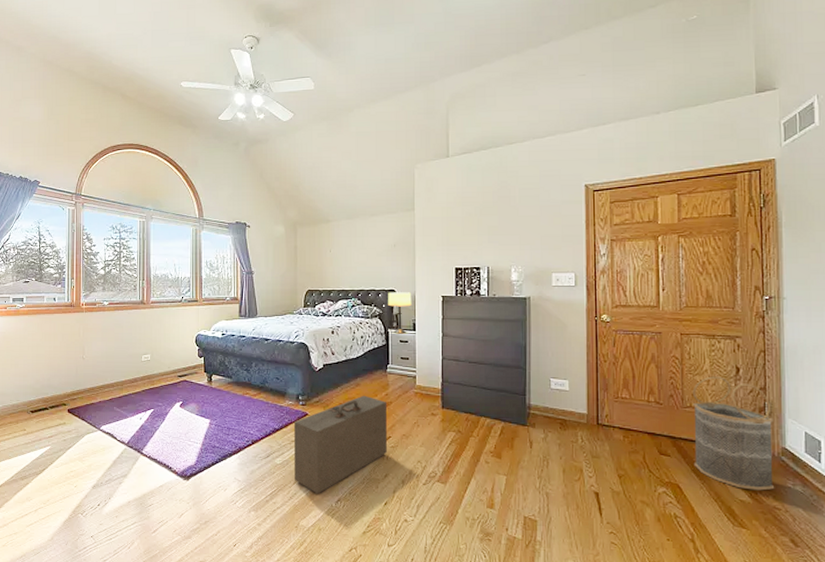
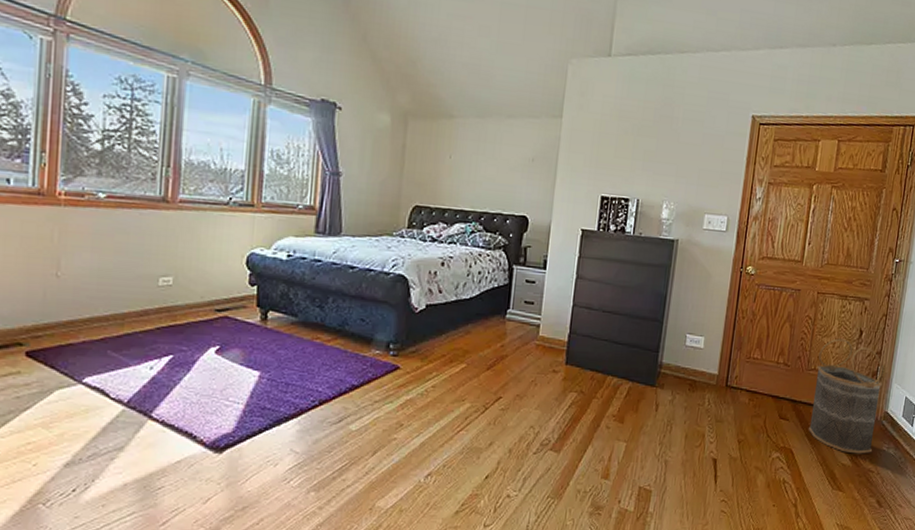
suitcase: present [294,395,387,494] -> none [374,345,501,468]
table lamp: present [388,292,412,334] -> none [516,218,547,273]

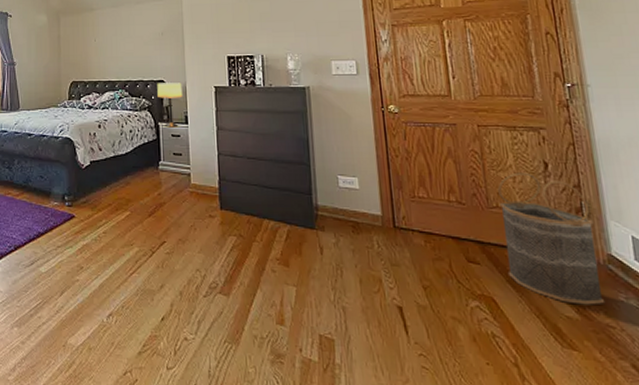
table lamp: none [516,218,547,273] -> present [157,83,183,128]

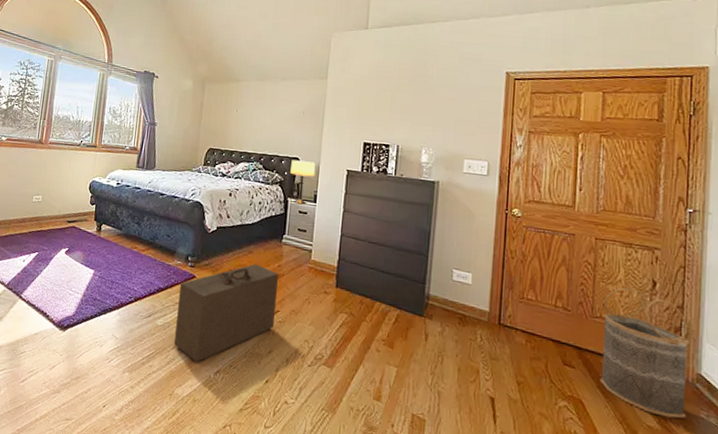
suitcase: none [60,195,162,308] -> present [174,263,278,363]

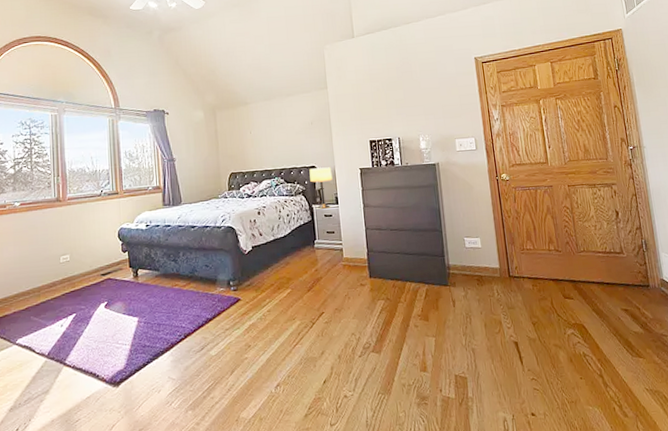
suitcase: present [174,263,278,363] -> none [227,273,321,382]
basket: present [599,287,689,419] -> none [584,221,660,322]

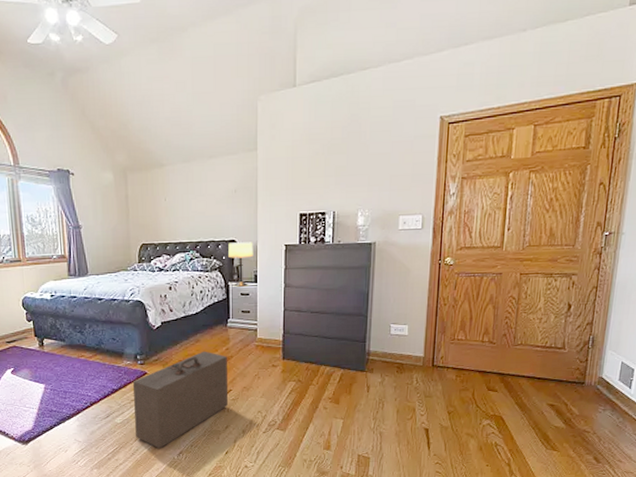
suitcase: none [227,273,321,382] -> present [133,351,228,449]

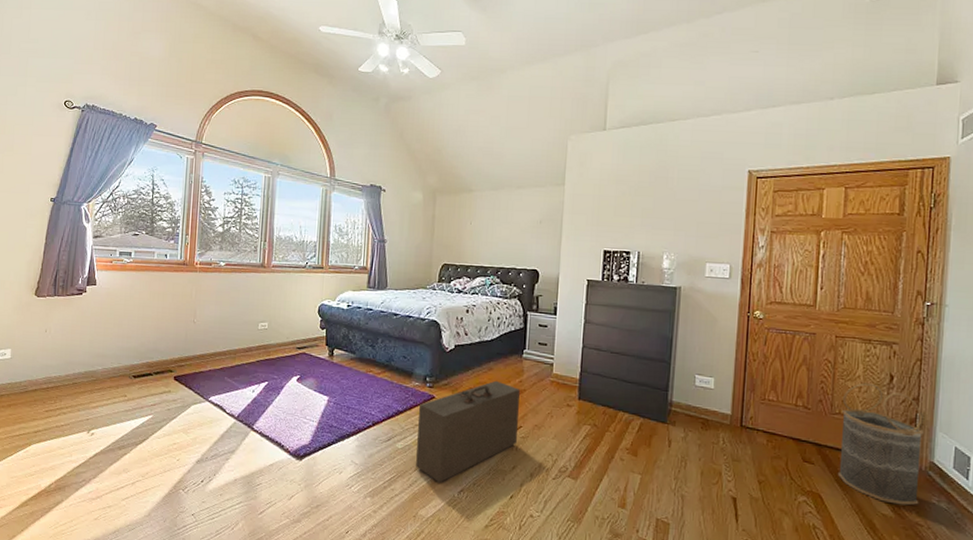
table lamp: present [228,242,253,287] -> none [529,272,555,318]
basket: none [517,314,595,417] -> present [837,383,924,506]

